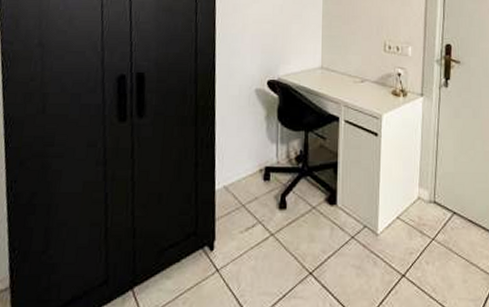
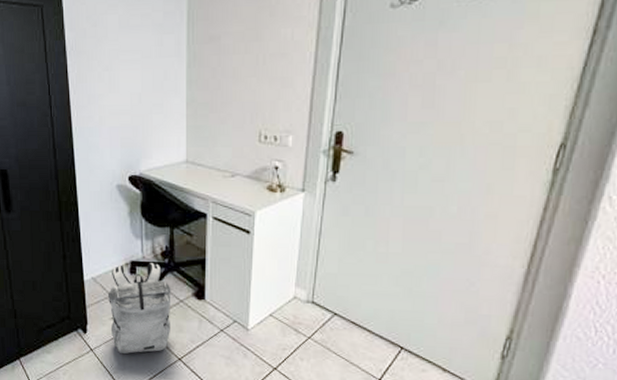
backpack: none [239,167,304,273] -> present [108,262,171,354]

